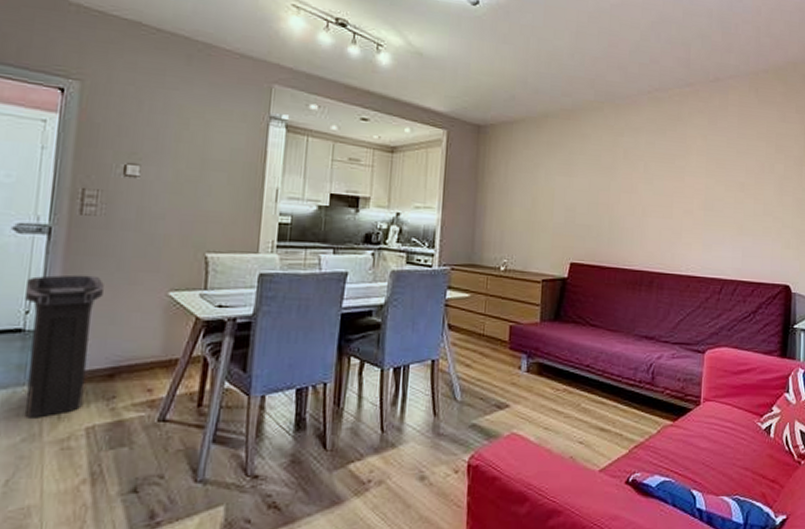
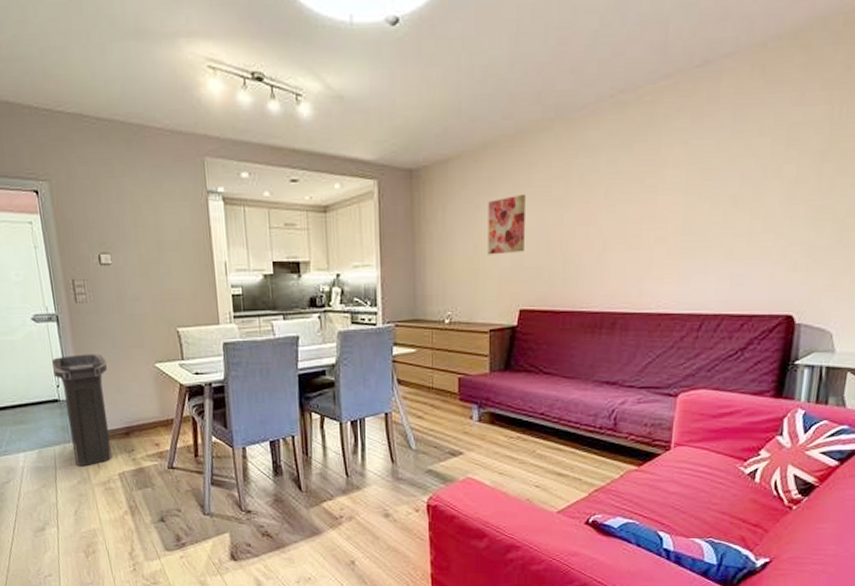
wall art: none [544,159,579,211] -> present [487,193,526,255]

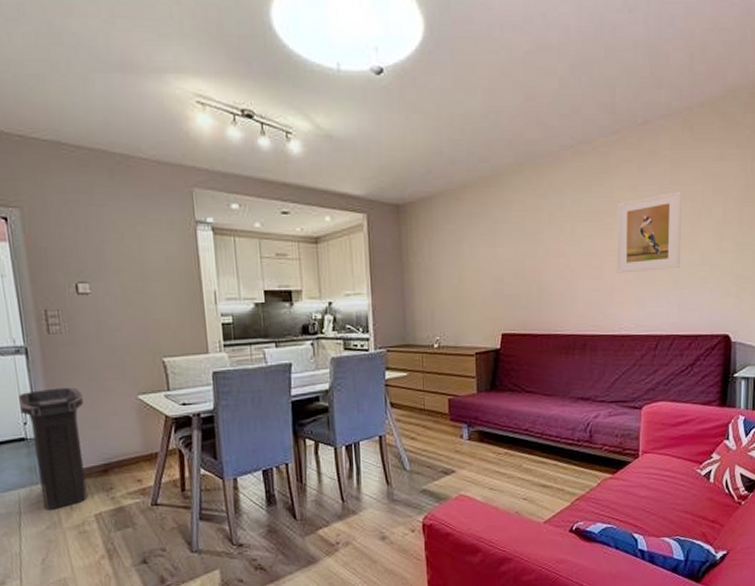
wall art: present [487,193,526,255] -> none [470,228,503,284]
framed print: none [657,145,745,243] -> present [617,191,682,274]

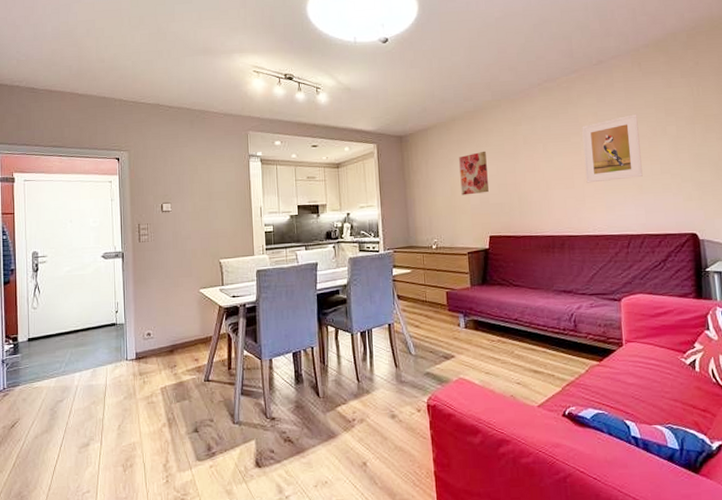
trash can: present [19,387,88,510] -> none [114,283,159,383]
wall art: none [470,228,503,284] -> present [459,151,489,196]

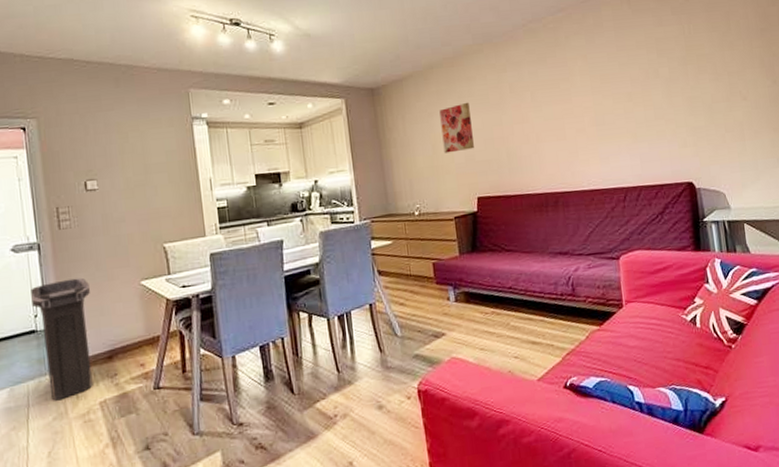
trash can: none [114,283,159,383] -> present [31,277,93,401]
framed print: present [582,114,643,183] -> none [571,56,637,134]

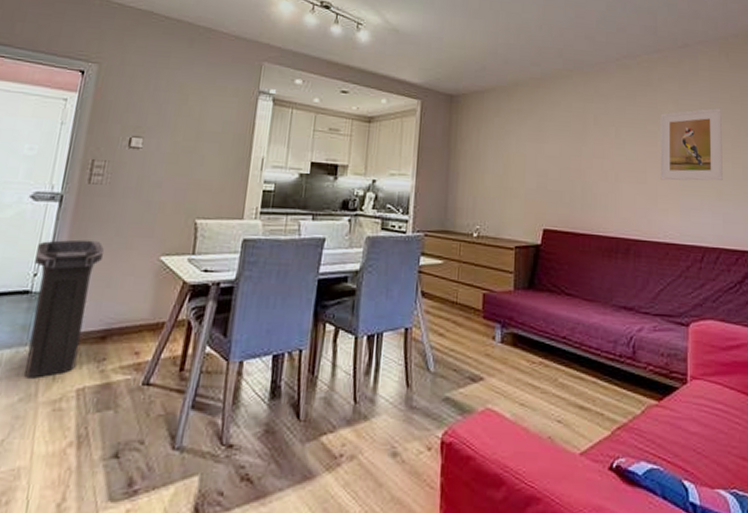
wall art: present [439,102,474,154] -> none [515,126,550,177]
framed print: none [571,56,637,134] -> present [660,108,723,181]

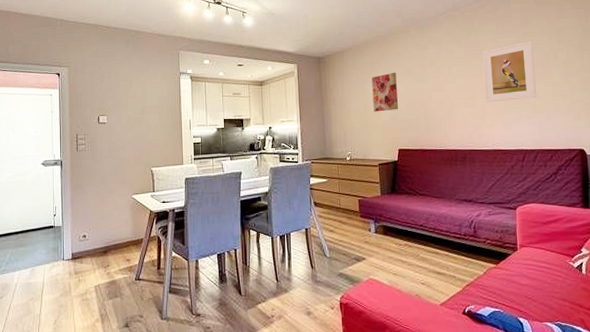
trash can: present [24,239,104,379] -> none [53,189,95,281]
wall art: none [515,126,550,177] -> present [372,72,398,112]

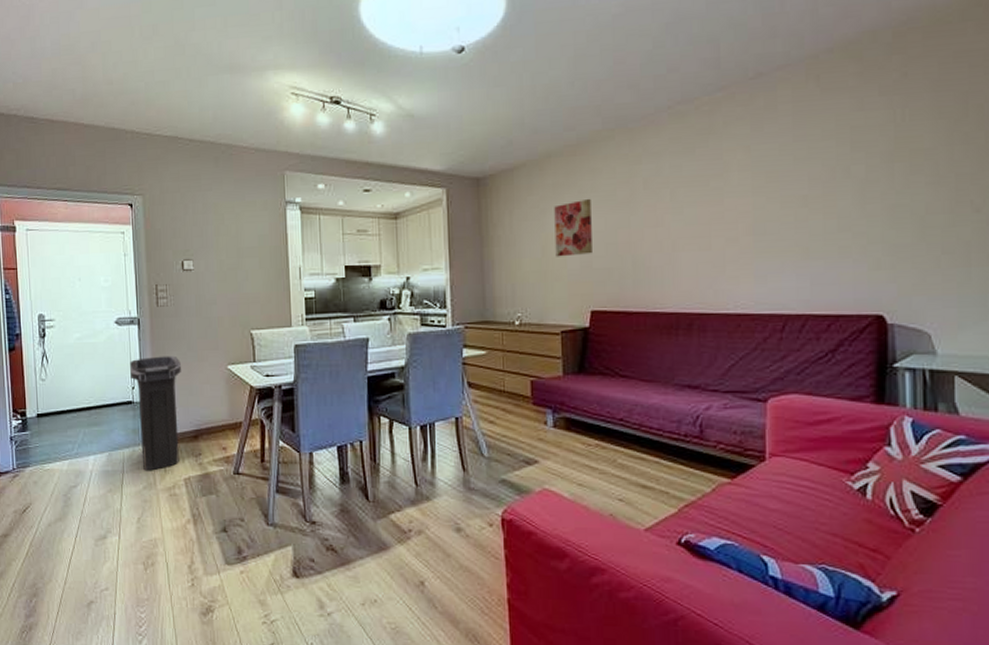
trash can: none [53,189,95,281] -> present [130,356,181,471]
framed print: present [483,41,537,103] -> none [727,148,811,244]

